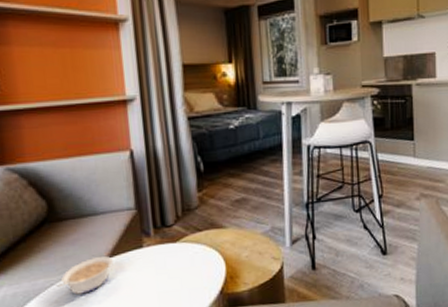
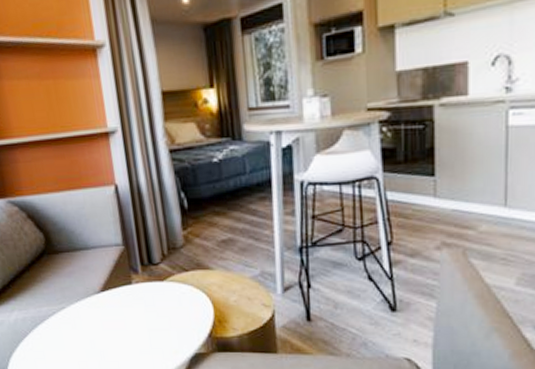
legume: present [56,256,113,296] -> none [57,290,106,325]

